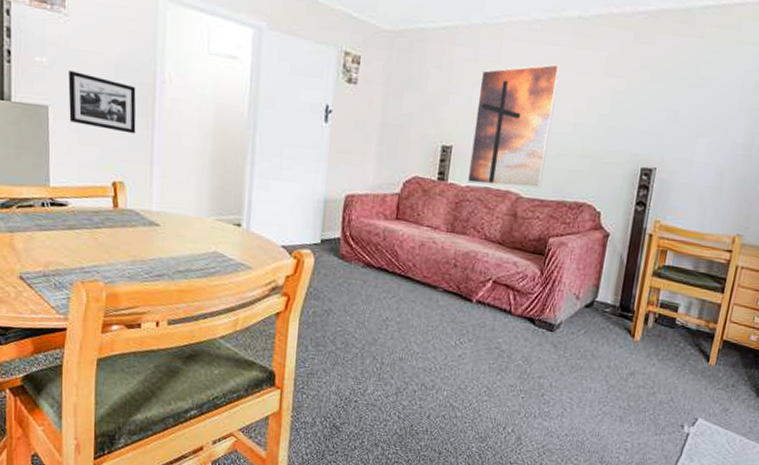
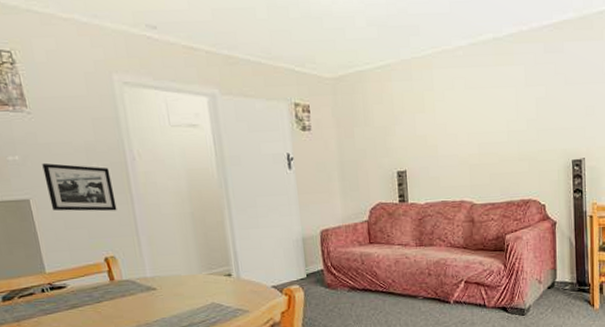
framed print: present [467,64,560,188] -> none [419,83,490,200]

